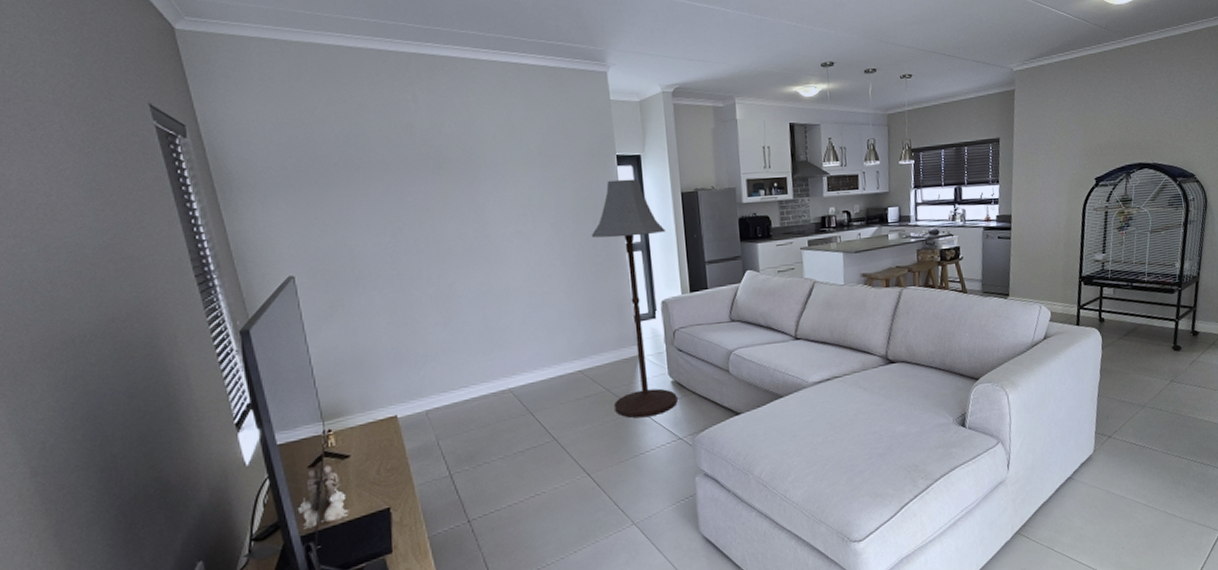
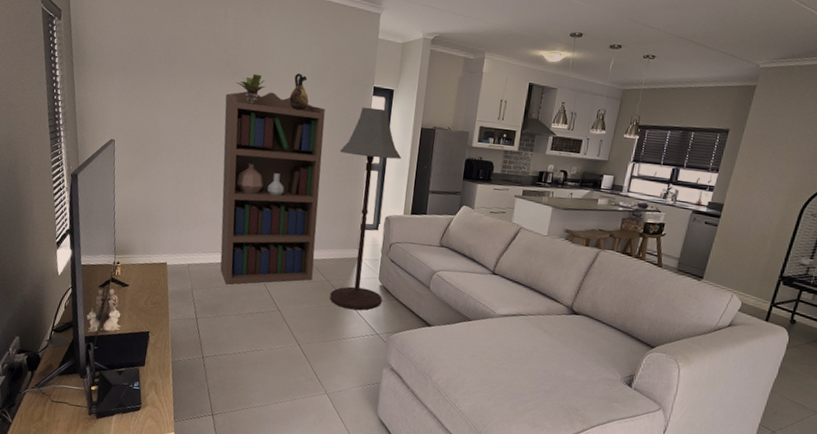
bookcase: none [434,182,590,424] -> present [220,90,325,285]
potted plant: none [445,163,485,201] -> present [236,73,266,105]
ceramic jug: none [515,154,541,199] -> present [288,73,309,111]

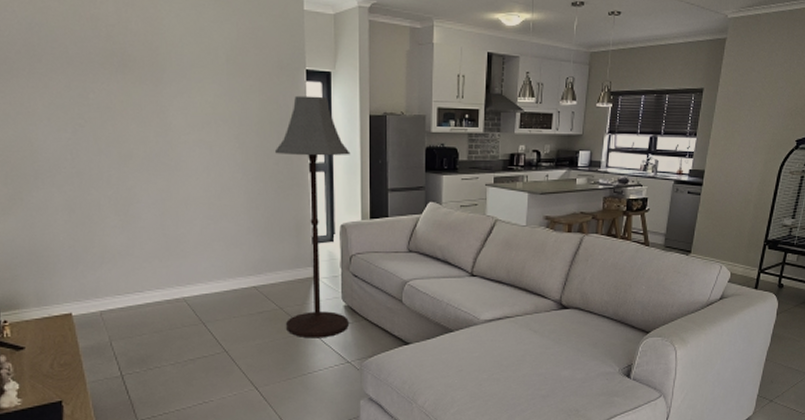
bookcase: present [220,90,325,285] -> none [117,86,263,329]
potted plant: present [236,73,266,105] -> none [129,64,170,104]
ceramic jug: present [288,73,309,111] -> none [201,60,227,107]

